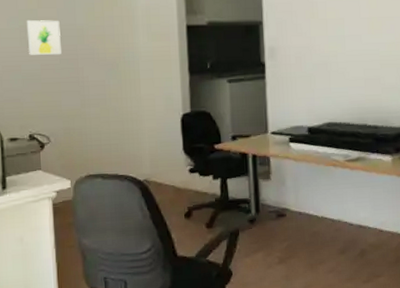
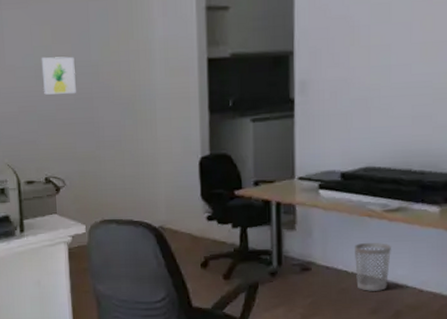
wastebasket: none [323,189,354,233] -> present [355,242,391,291]

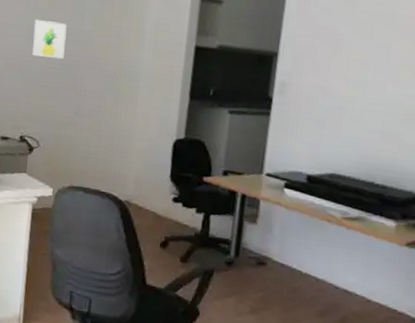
wastebasket: present [355,242,391,291] -> none [308,246,346,295]

